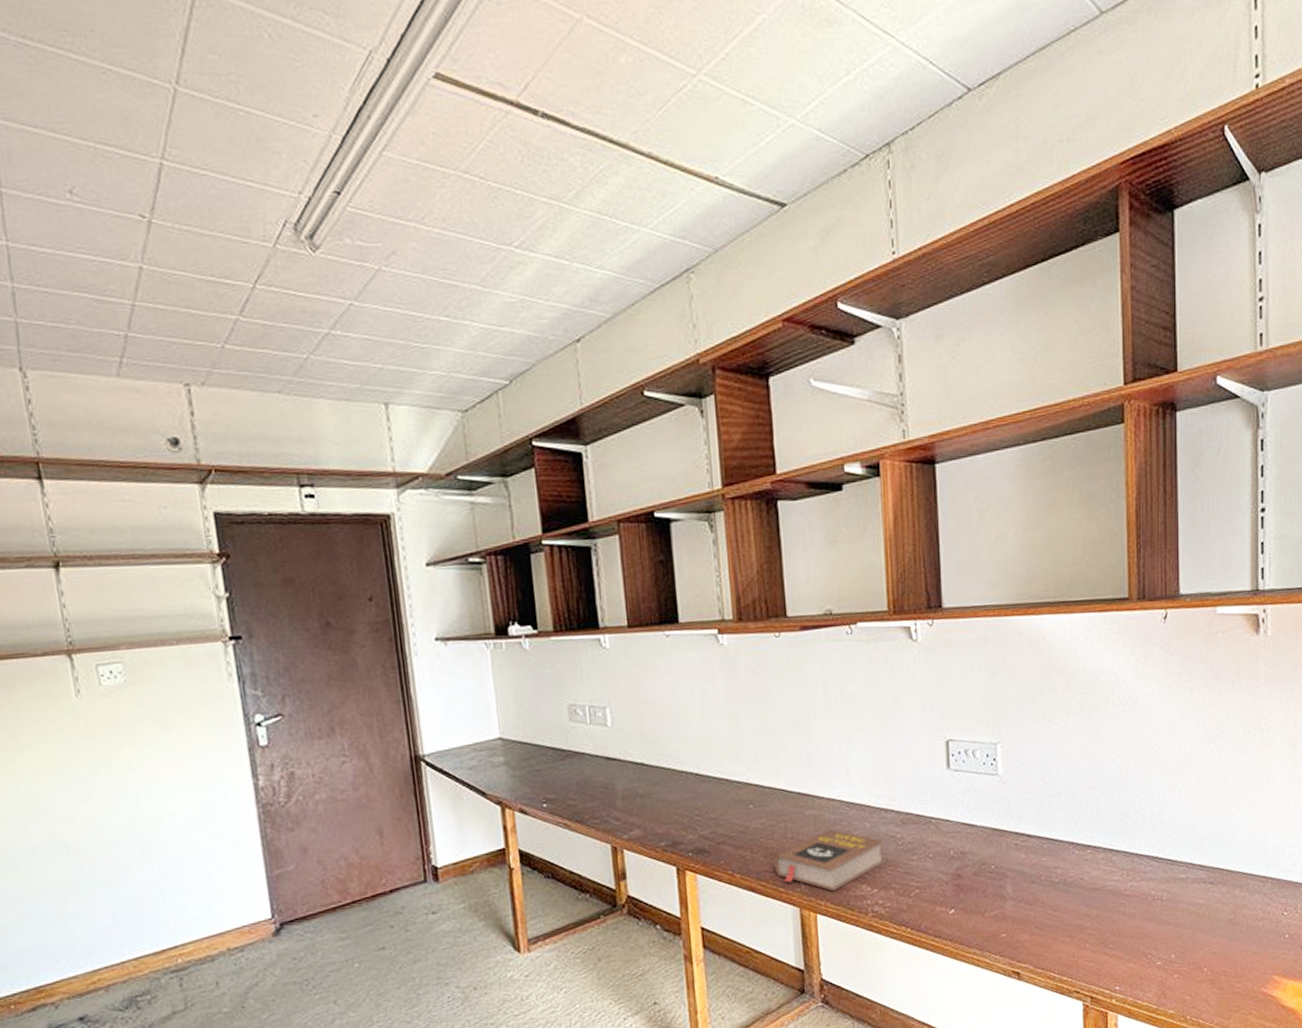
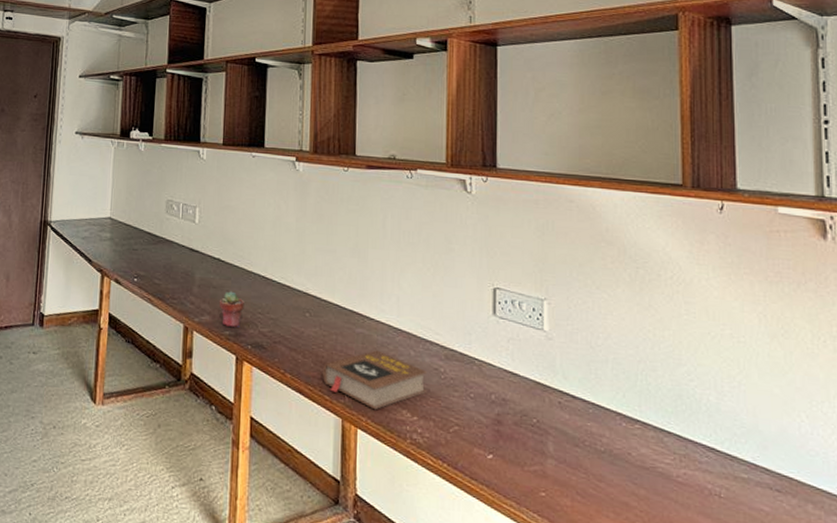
potted succulent: none [648,797,679,837] -> present [219,291,244,327]

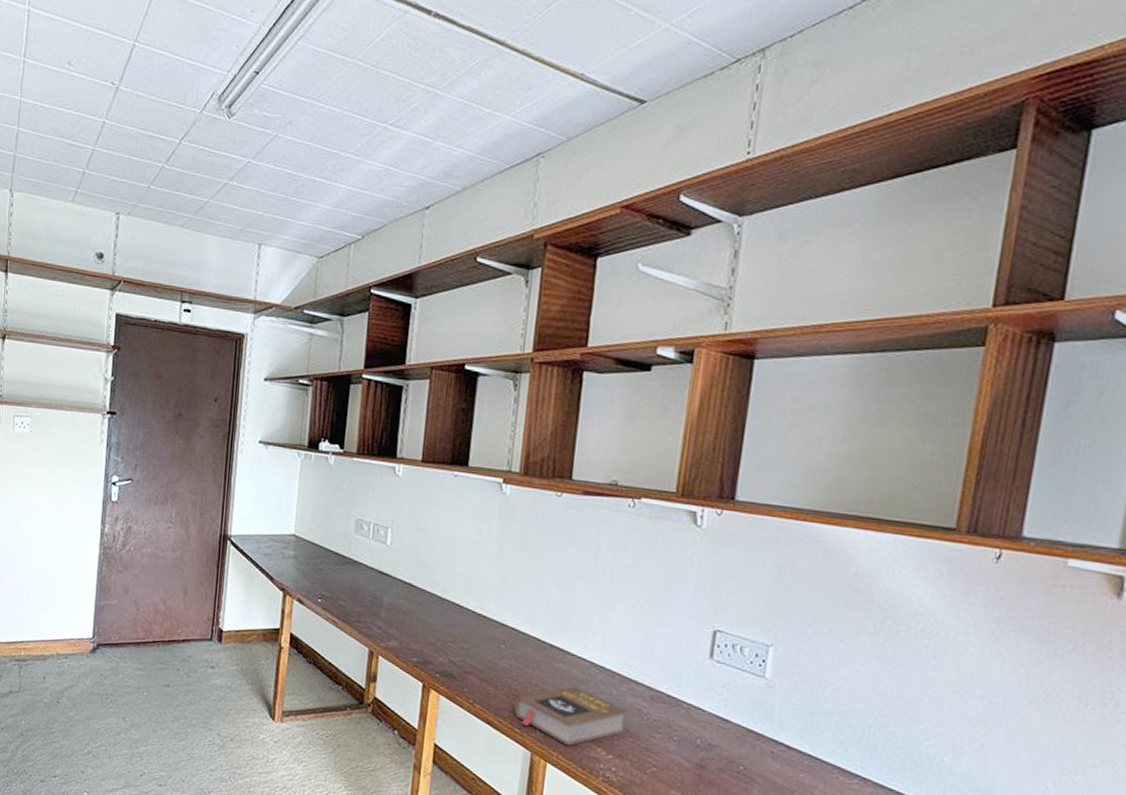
potted succulent: present [219,291,244,327] -> none [407,617,435,655]

